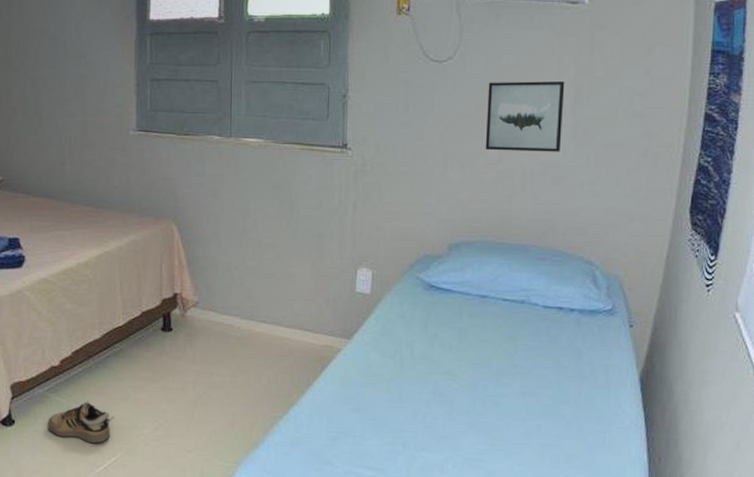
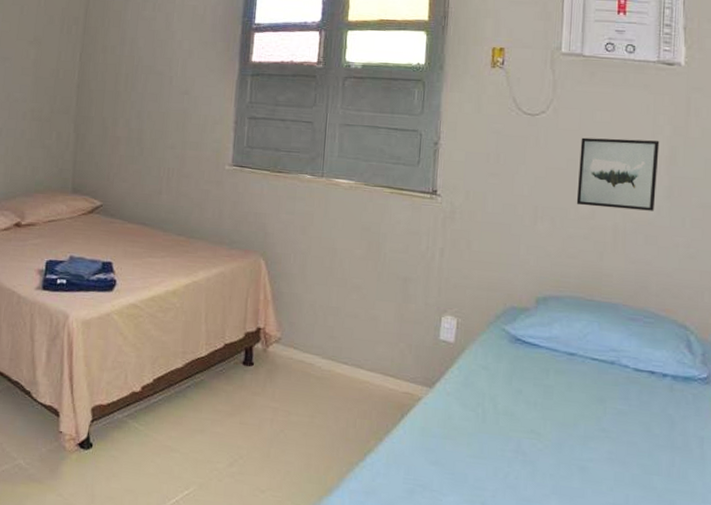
shoe: present [47,401,115,444] -> none [124,430,191,475]

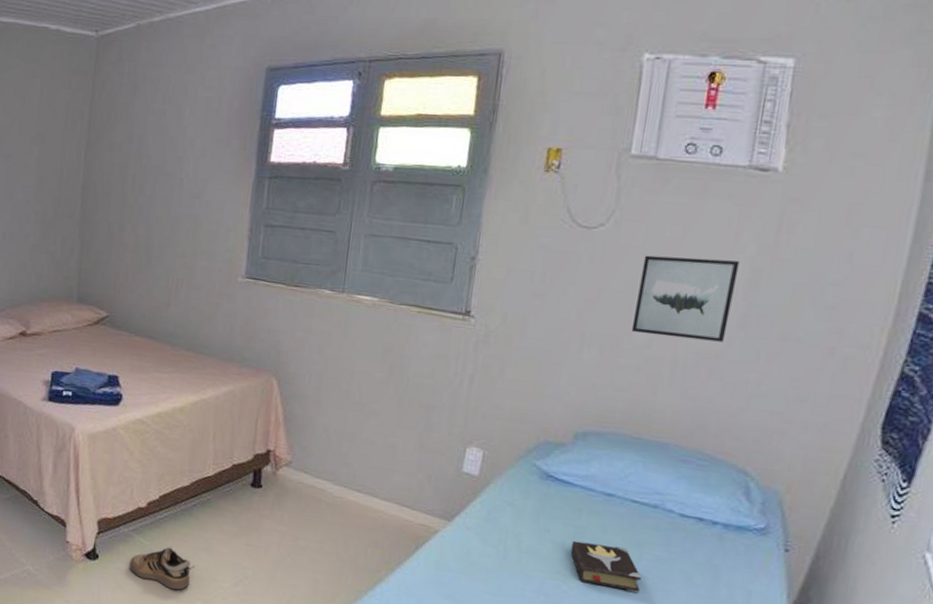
shoe: none [124,430,191,475] -> present [129,546,196,591]
hardback book: none [542,399,607,447] -> present [570,540,642,594]

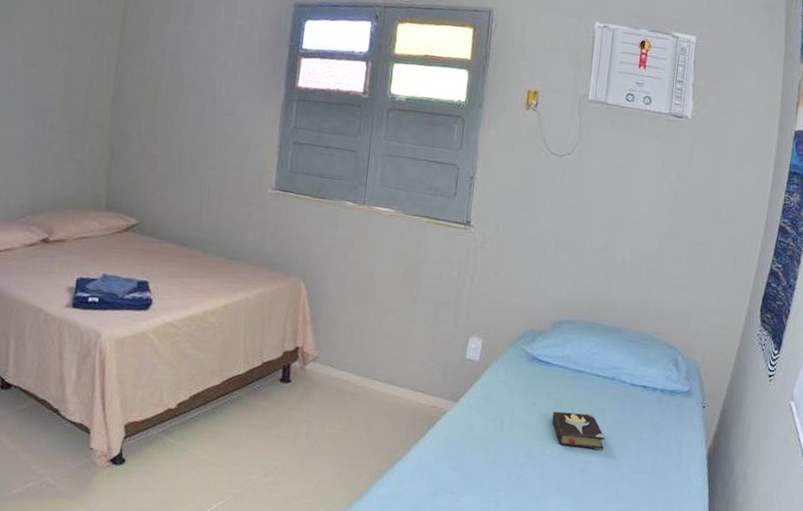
shoe: present [129,546,196,591] -> none [158,444,226,487]
wall art: present [631,255,740,342] -> none [592,179,666,247]

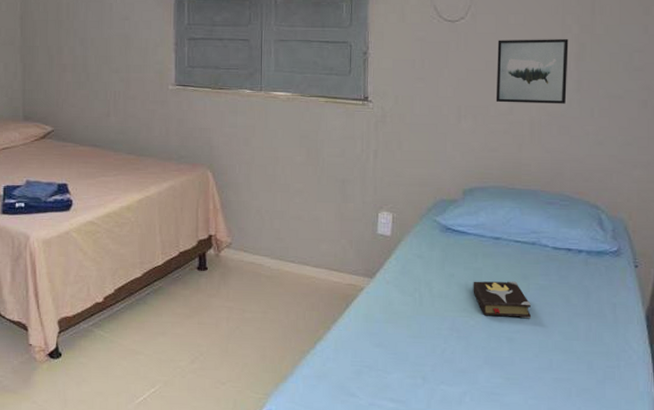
wall art: none [592,179,666,247] -> present [495,39,569,104]

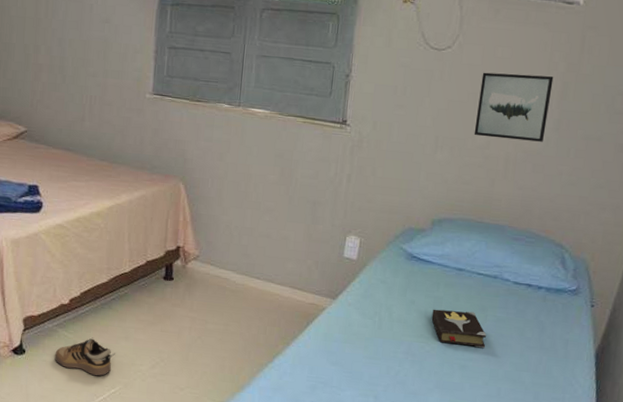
shoe: none [92,335,154,376] -> present [54,337,116,377]

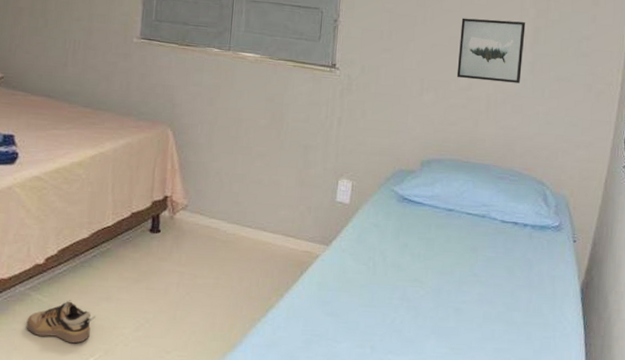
hardback book: present [431,309,486,349] -> none [424,251,478,290]

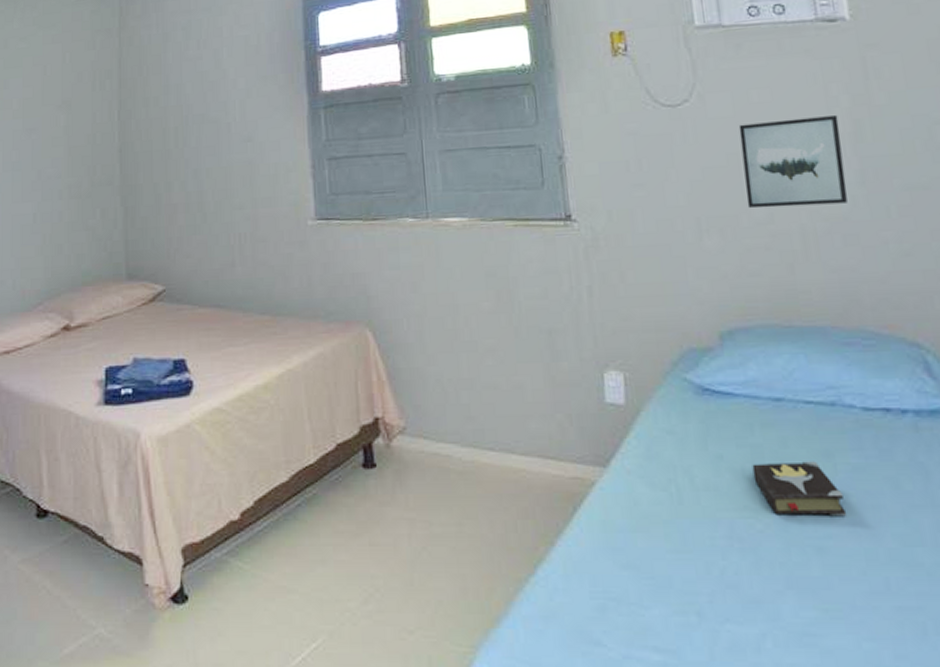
shoe: present [26,300,96,344] -> none [228,566,312,625]
hardback book: none [424,251,478,290] -> present [752,461,847,517]

